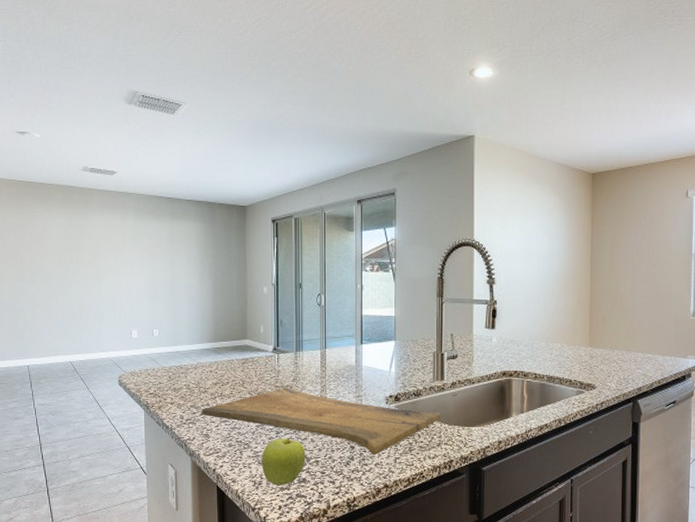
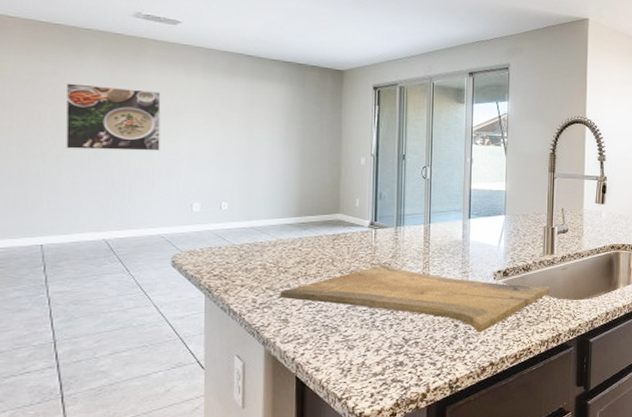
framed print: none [38,231,106,286] -> present [65,83,161,151]
fruit: present [261,438,306,486] -> none [351,319,404,372]

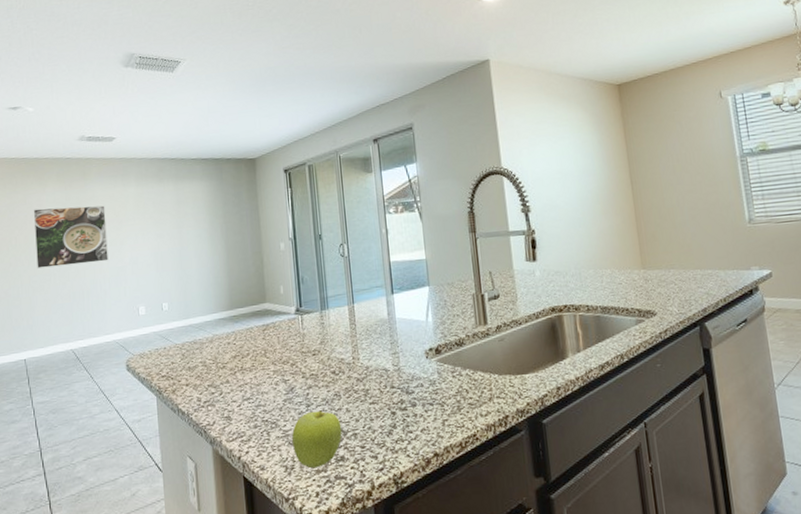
cutting board: present [280,264,551,333] -> none [221,352,490,420]
fruit: none [351,319,404,372] -> present [291,410,342,469]

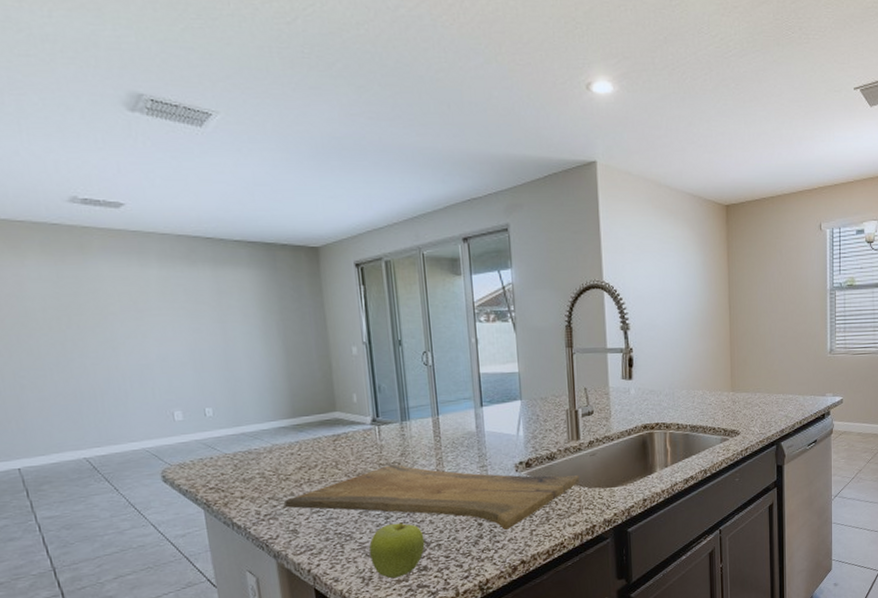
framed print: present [33,205,108,269] -> none [8,286,127,361]
cutting board: none [221,352,490,420] -> present [284,464,580,531]

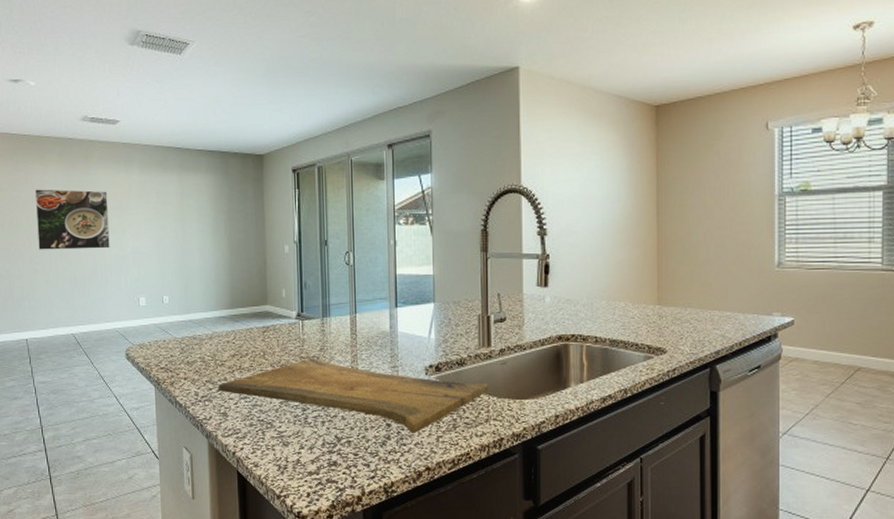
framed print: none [8,286,127,361] -> present [34,189,110,250]
fruit: present [369,522,425,579] -> none [286,415,336,470]

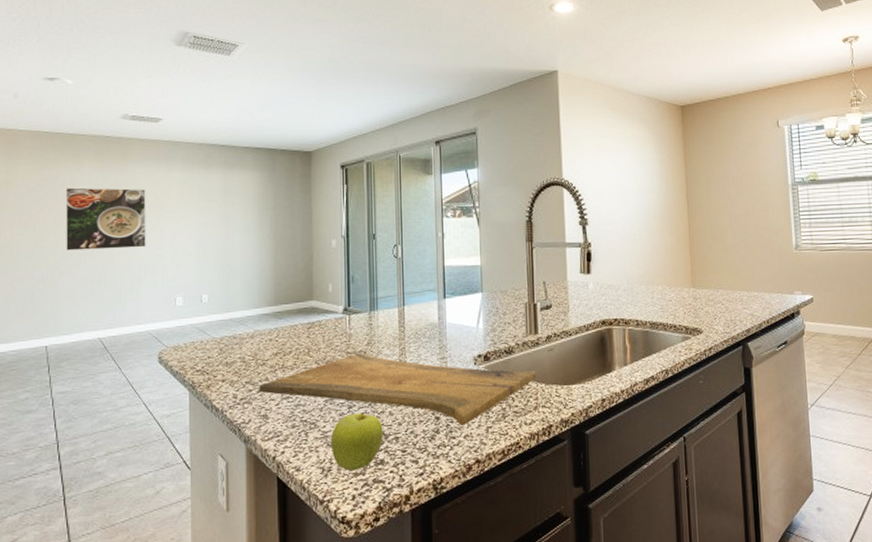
fruit: none [286,415,336,470] -> present [330,412,383,471]

